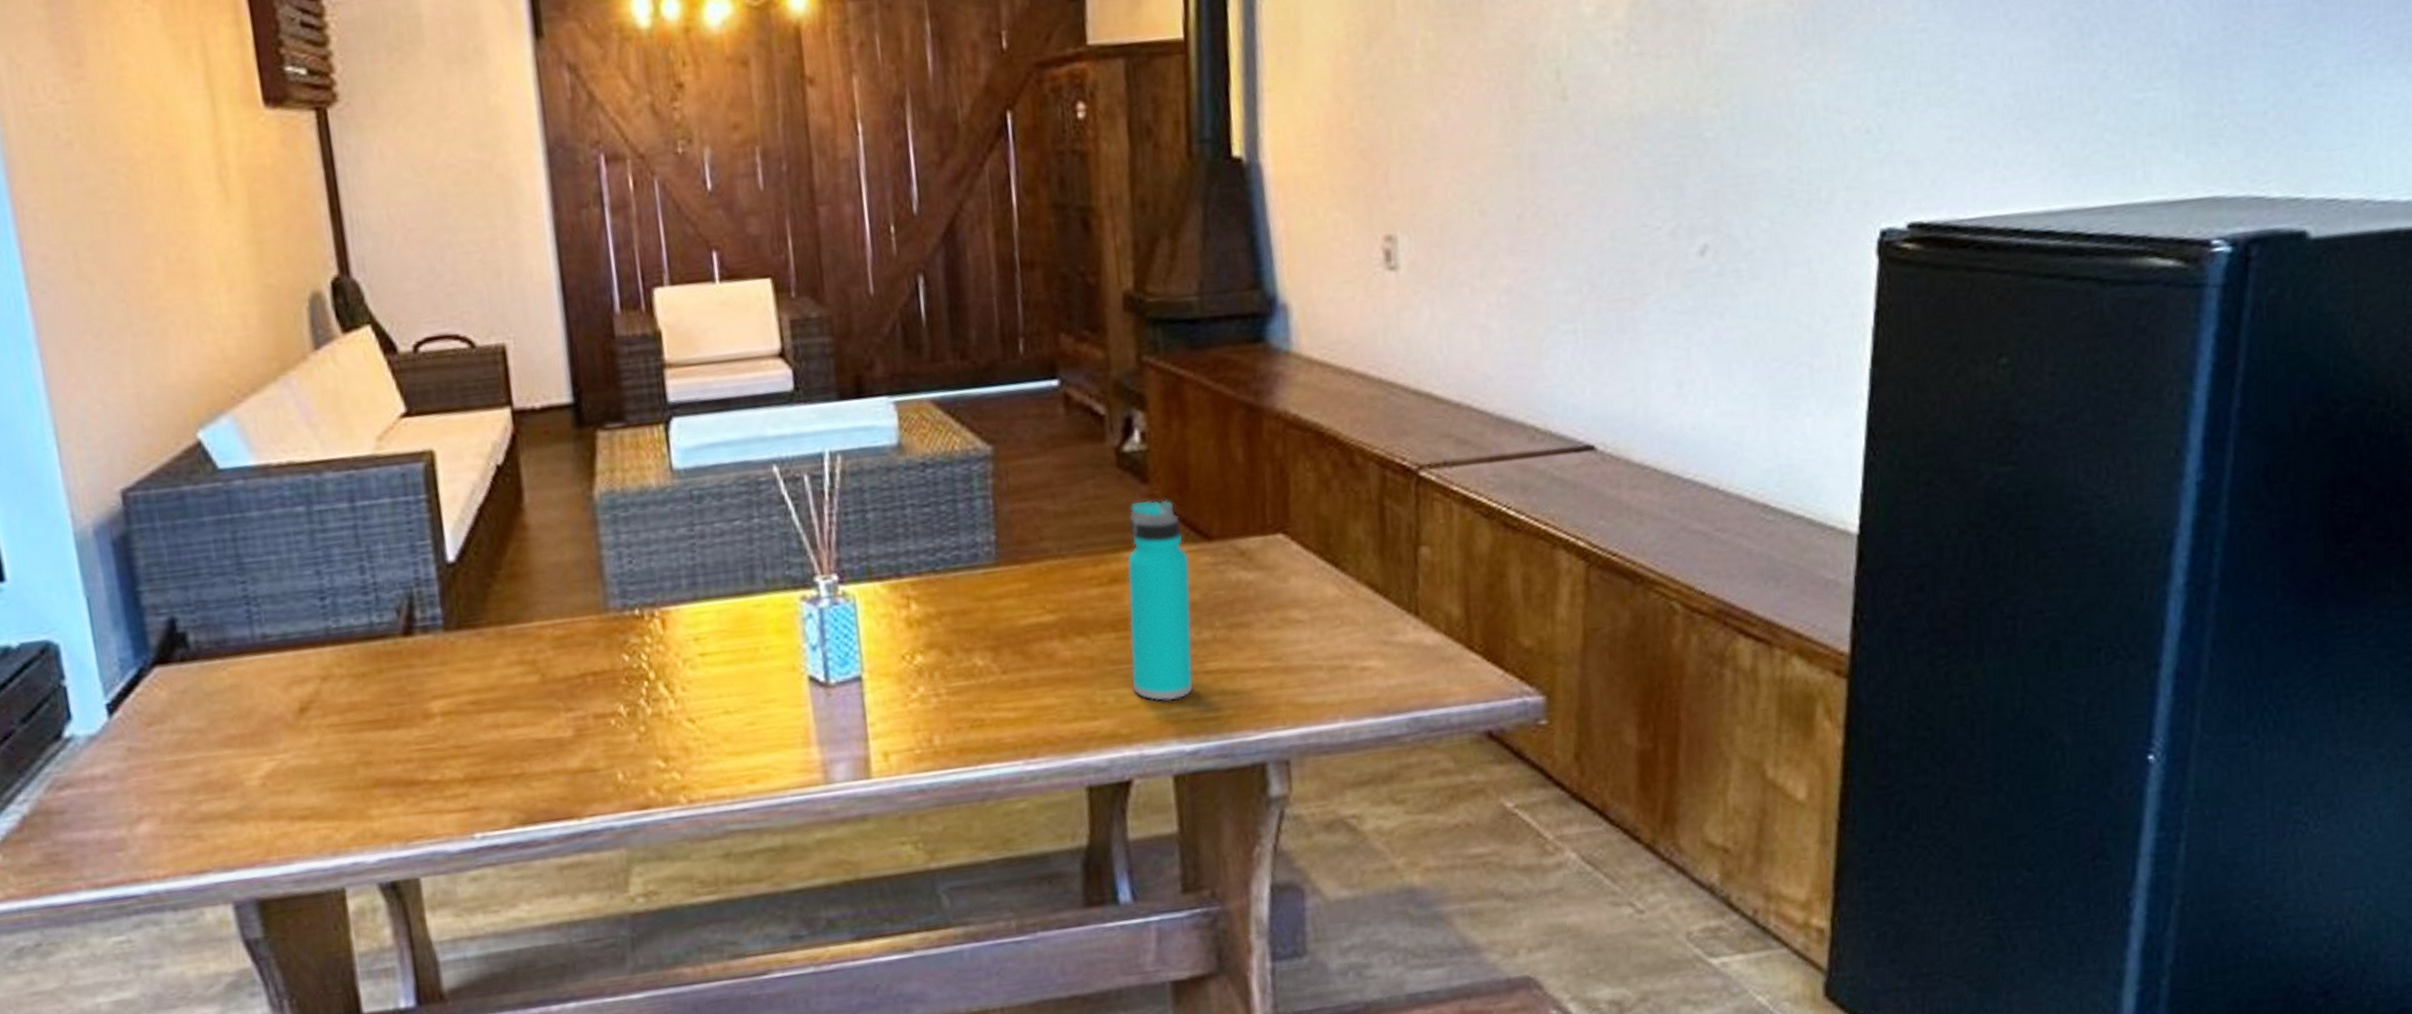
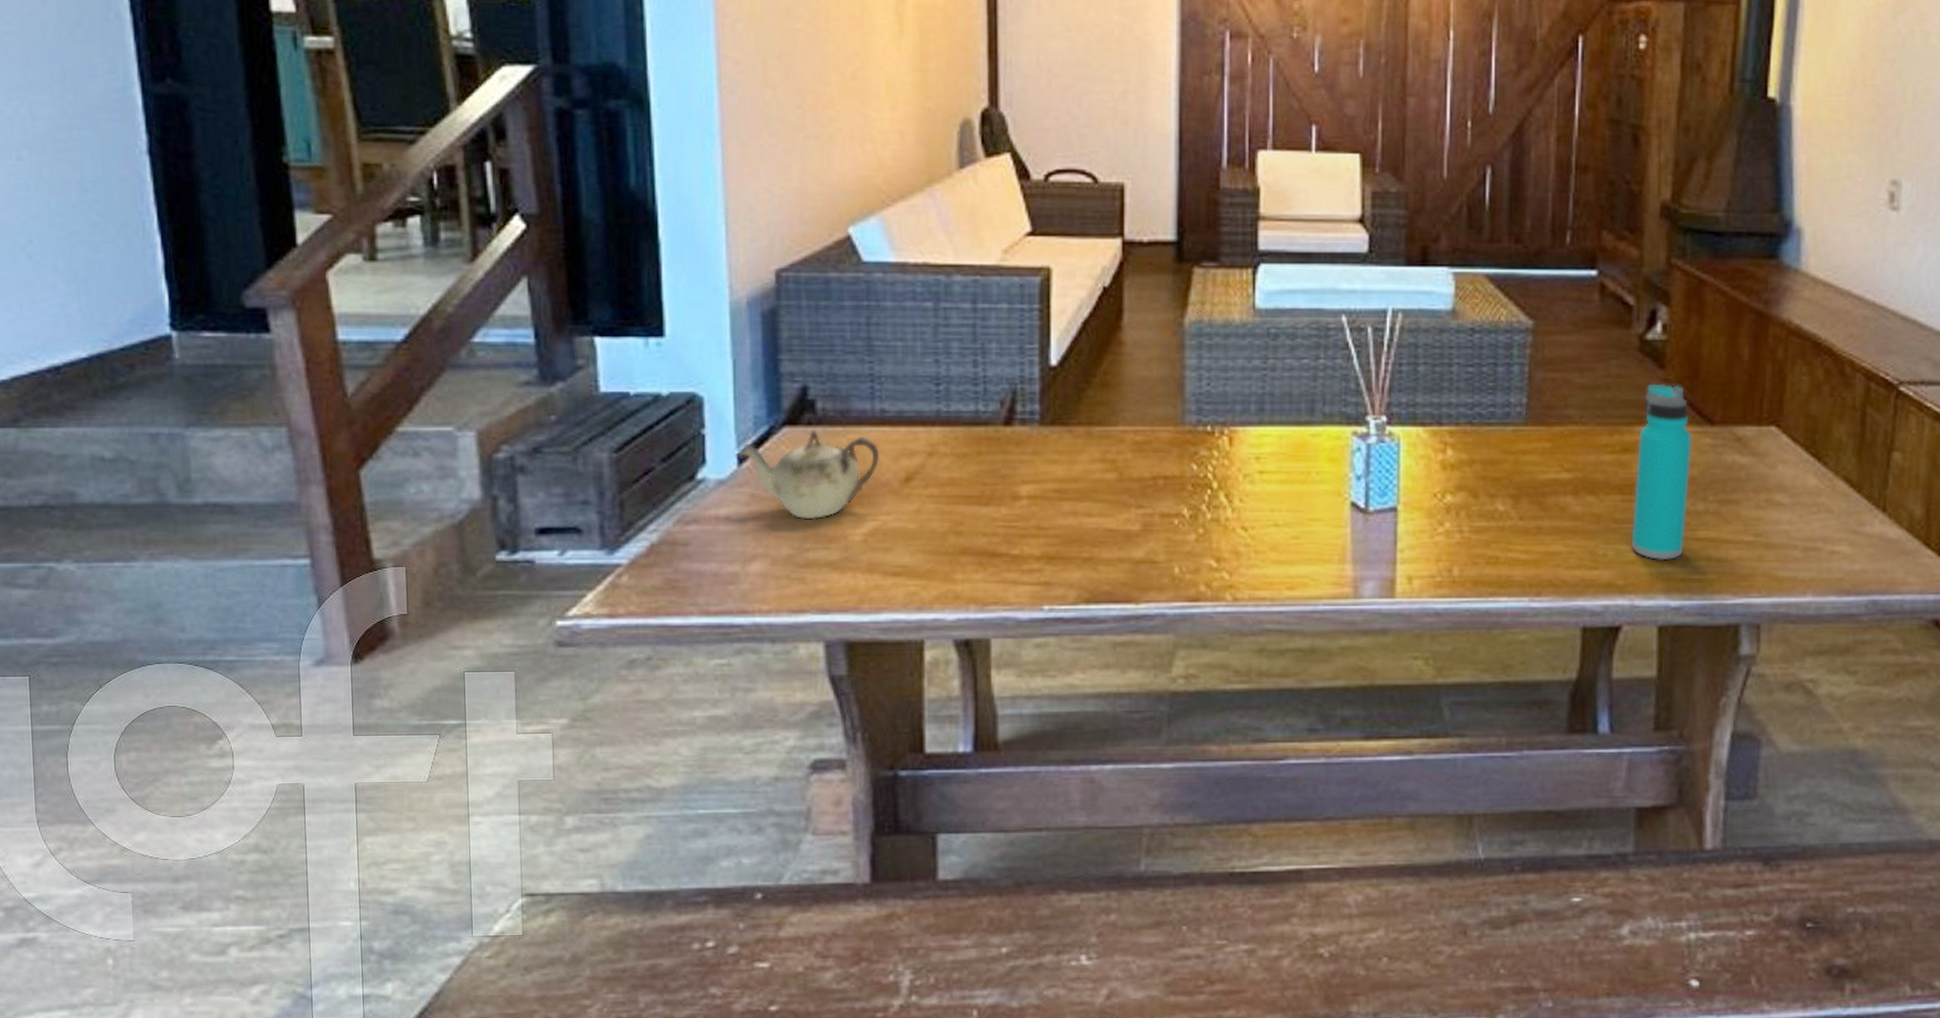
teapot: none [105,666,269,769] -> present [736,429,880,520]

